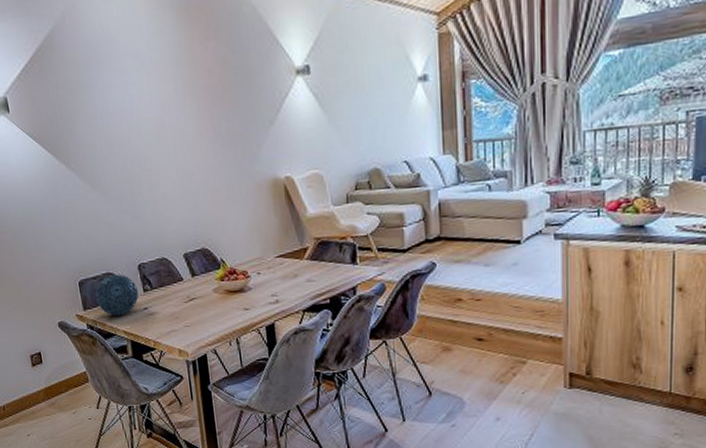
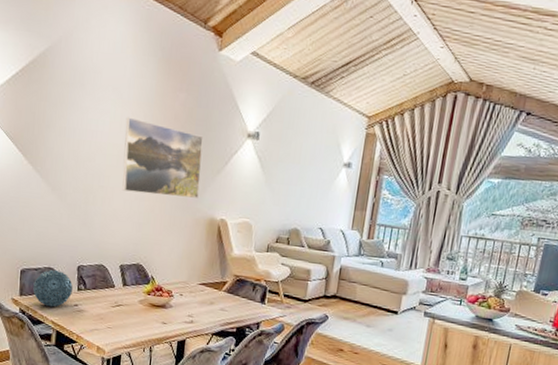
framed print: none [154,83,255,170] -> present [122,117,204,198]

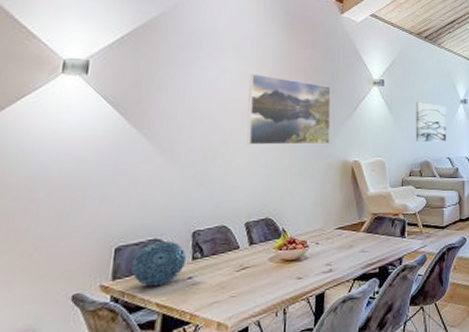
wall art: none [286,161,326,210] -> present [415,102,447,142]

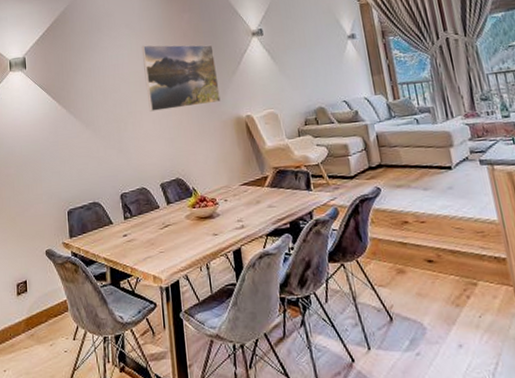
decorative ball: present [131,240,186,287] -> none [81,203,120,243]
wall art: present [415,102,447,142] -> none [299,45,339,88]

